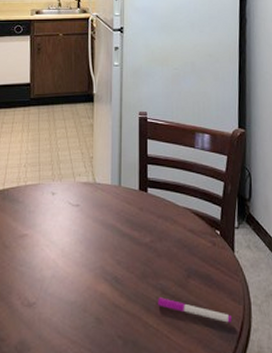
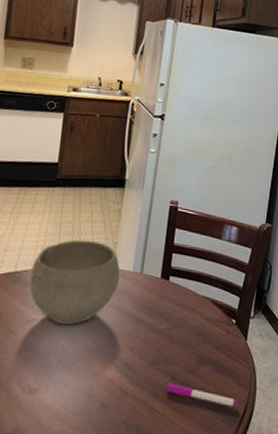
bowl: none [17,156,99,239] -> present [29,240,120,324]

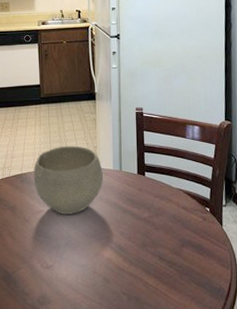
pen: present [166,383,236,407] -> none [156,262,221,284]

